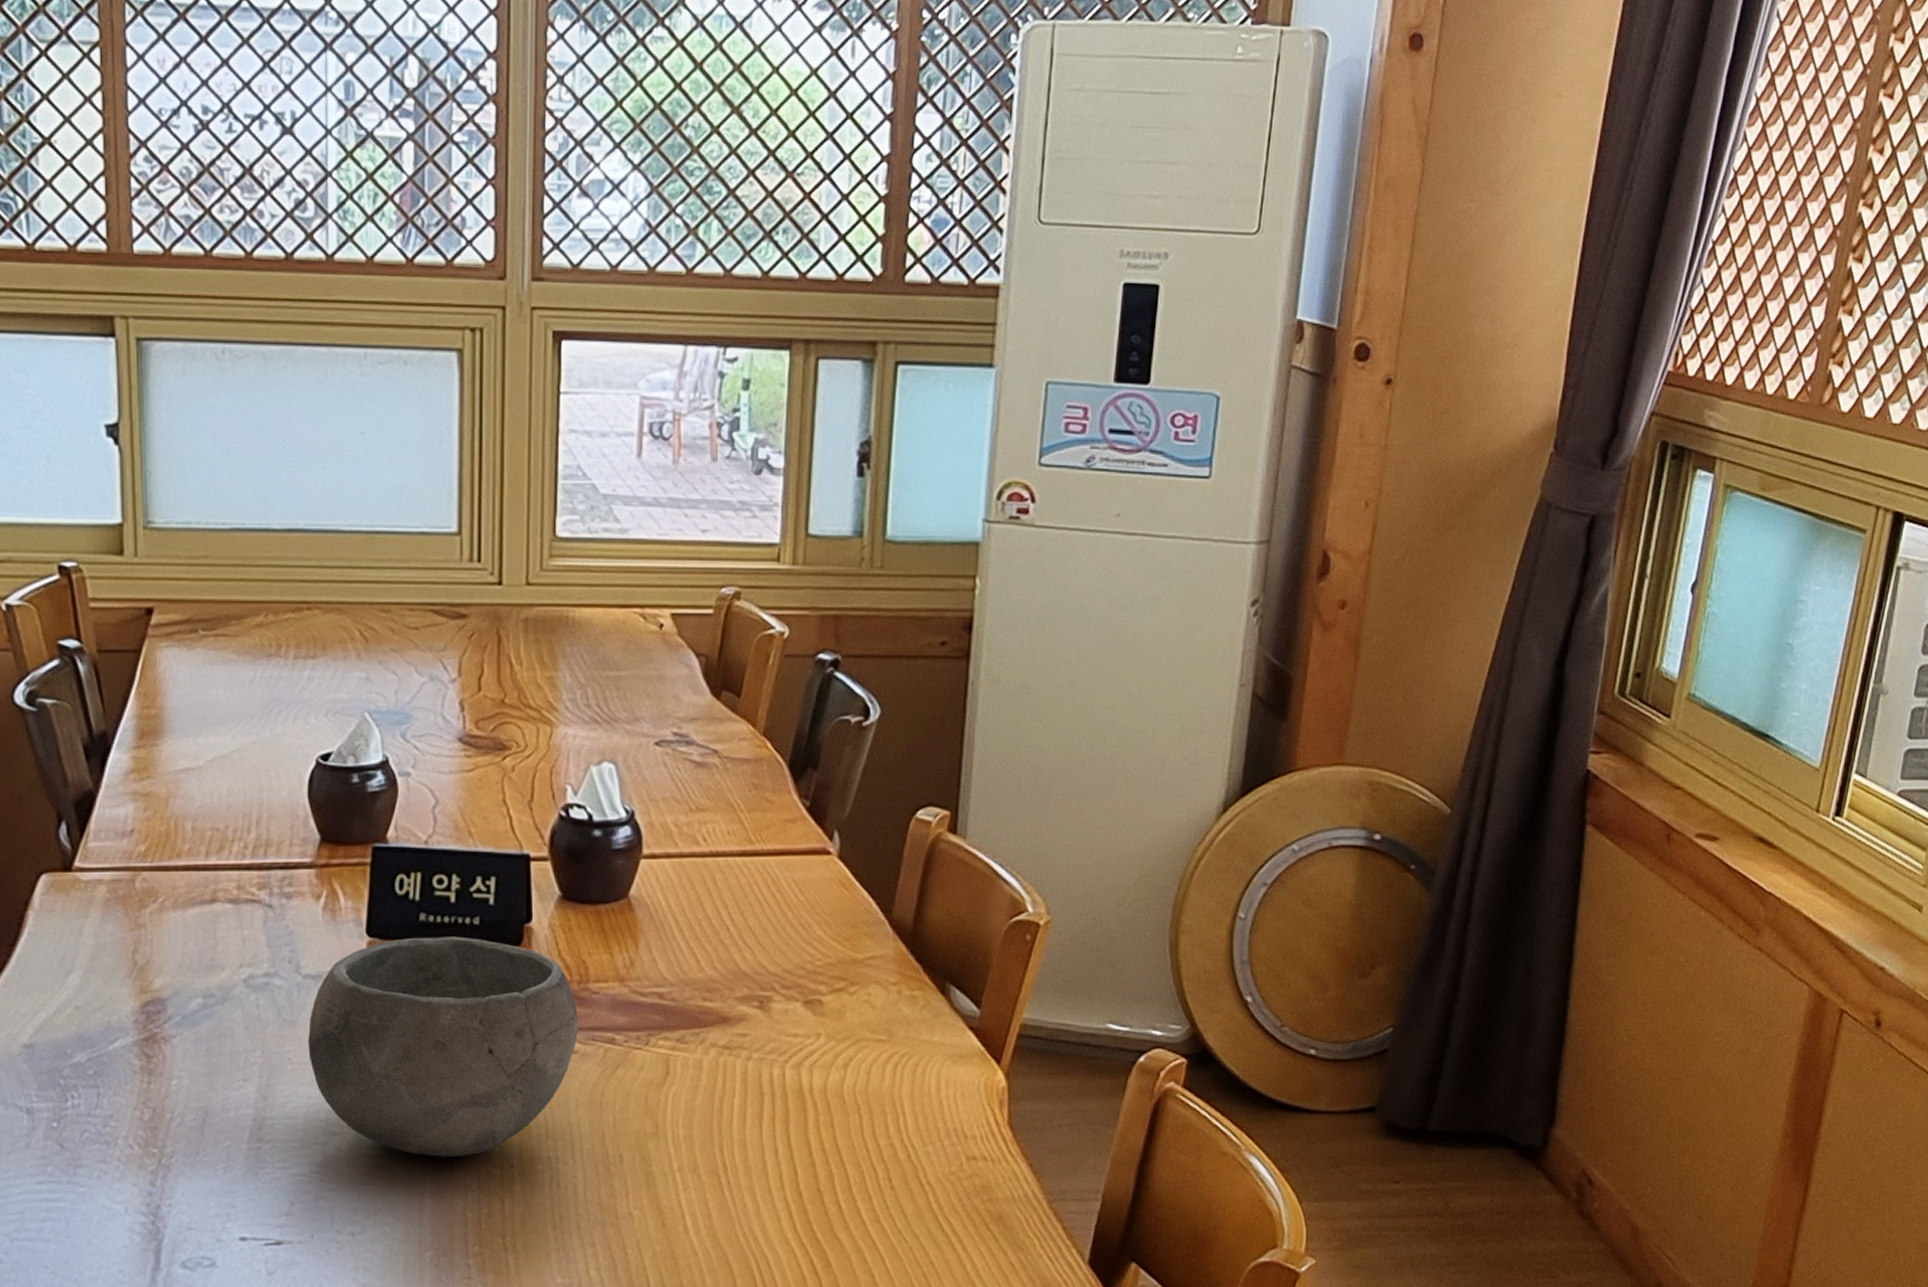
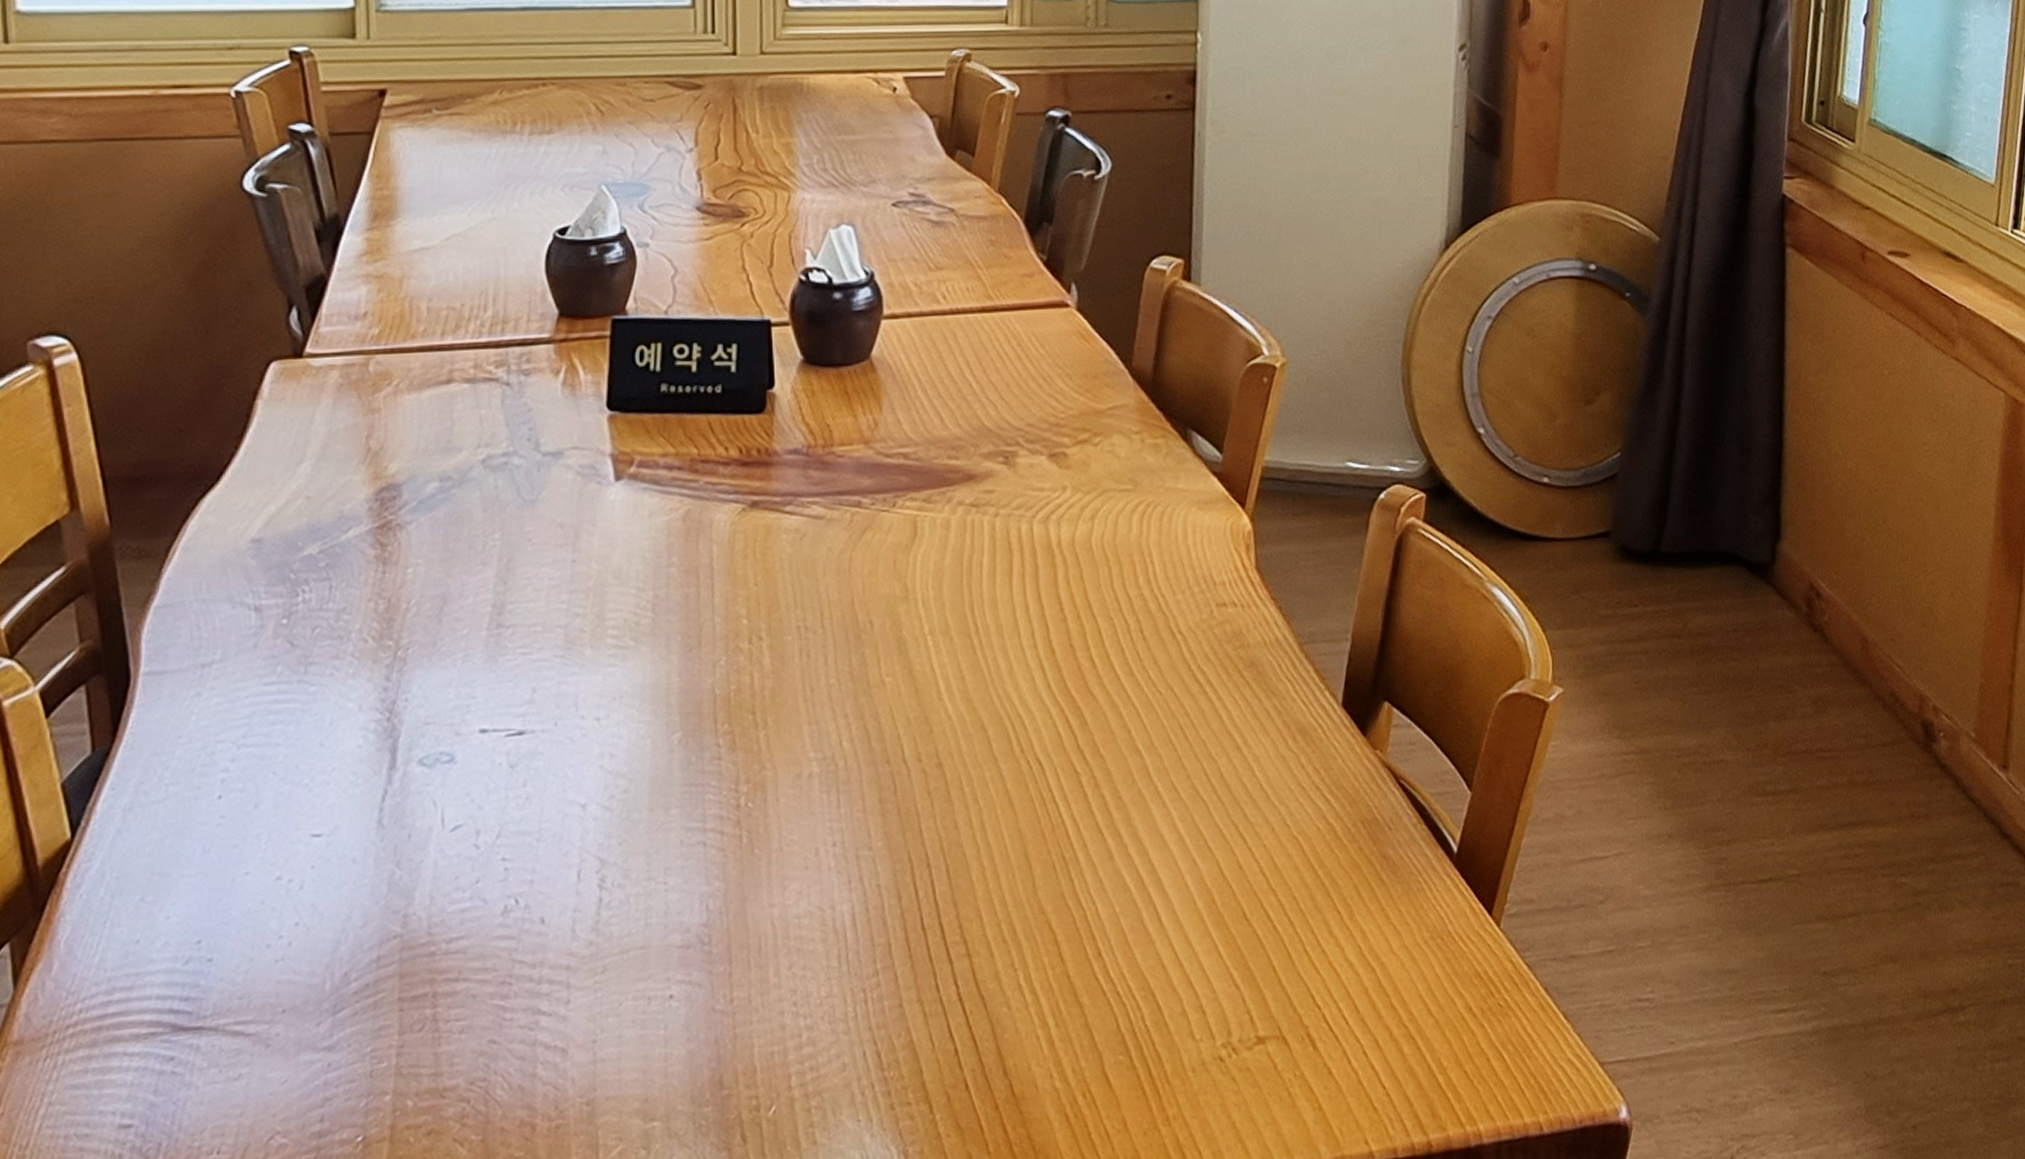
bowl: present [308,936,578,1157] -> none [549,406,824,634]

